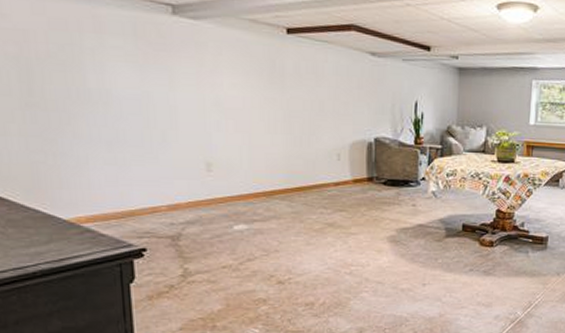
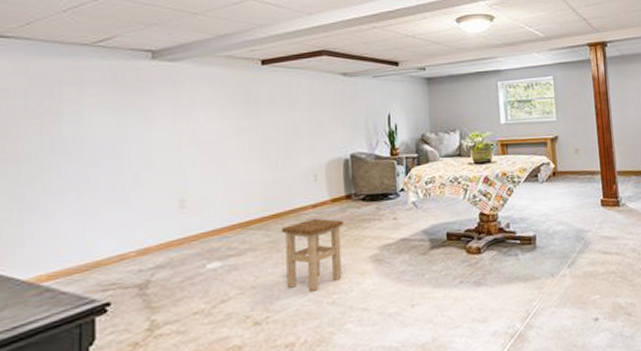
stool: none [305,195,364,261] -> present [282,218,343,292]

